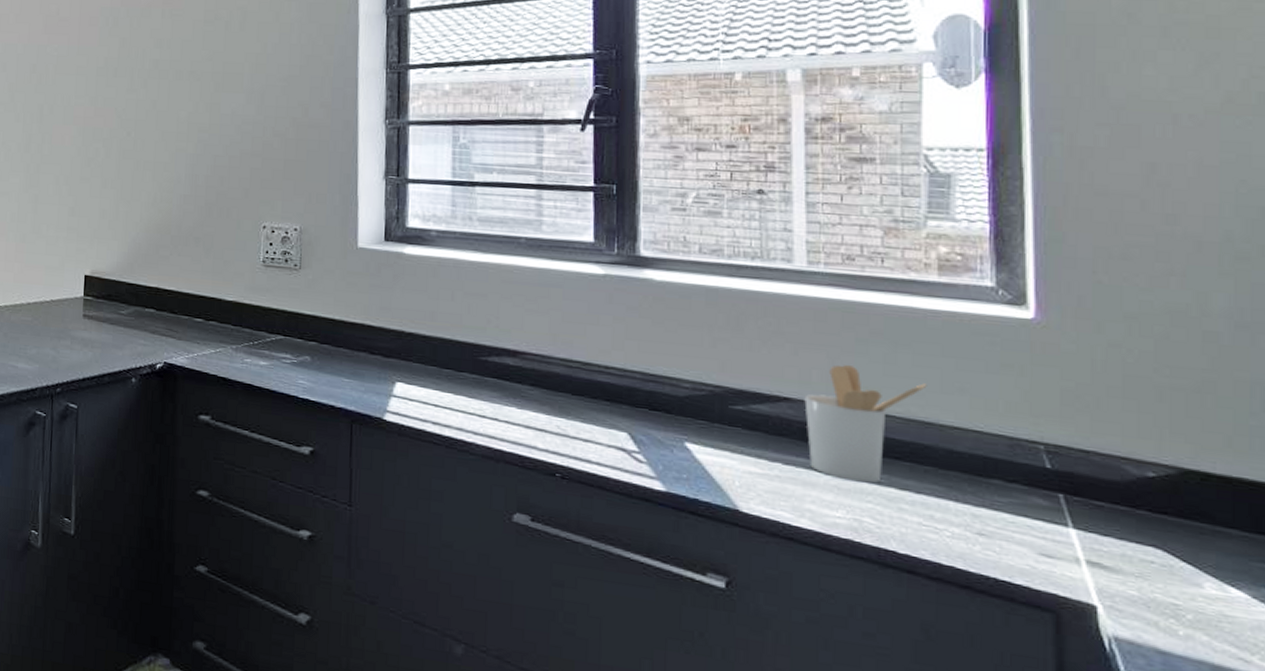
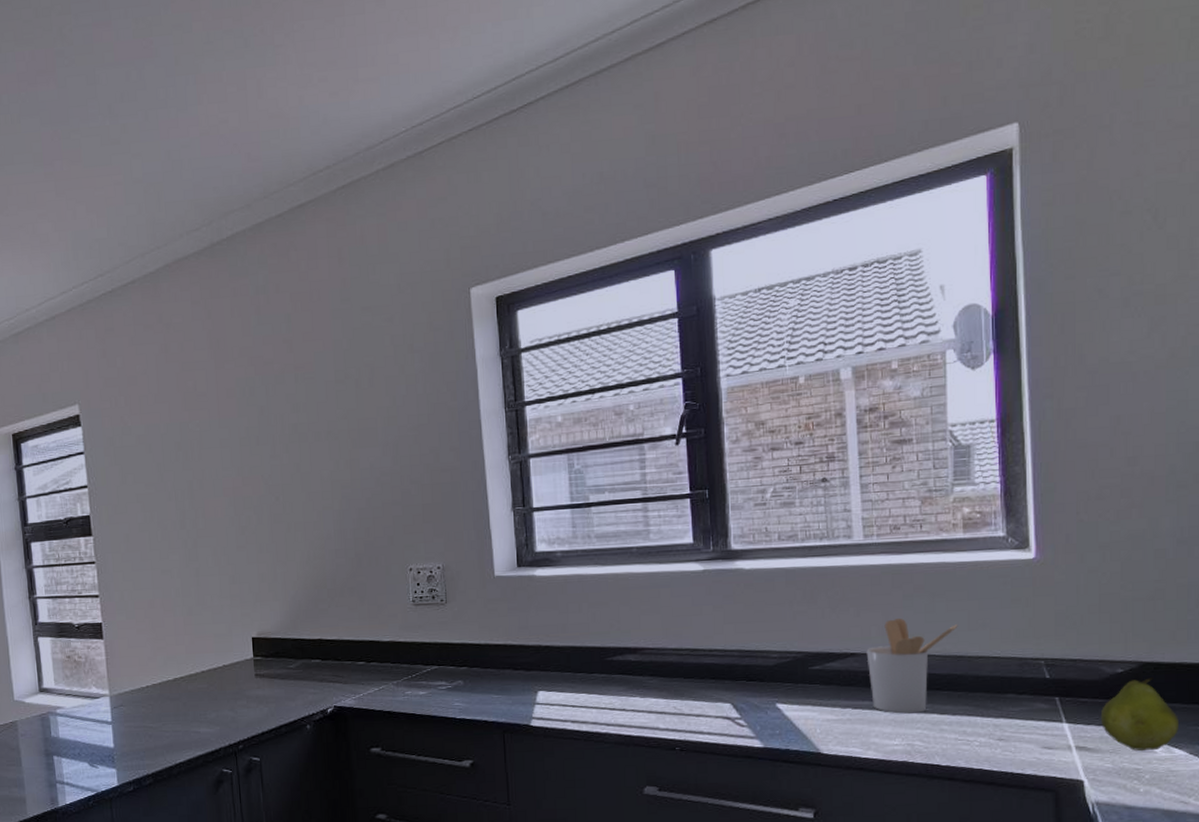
fruit: none [1122,489,1236,585] -> present [1100,676,1179,752]

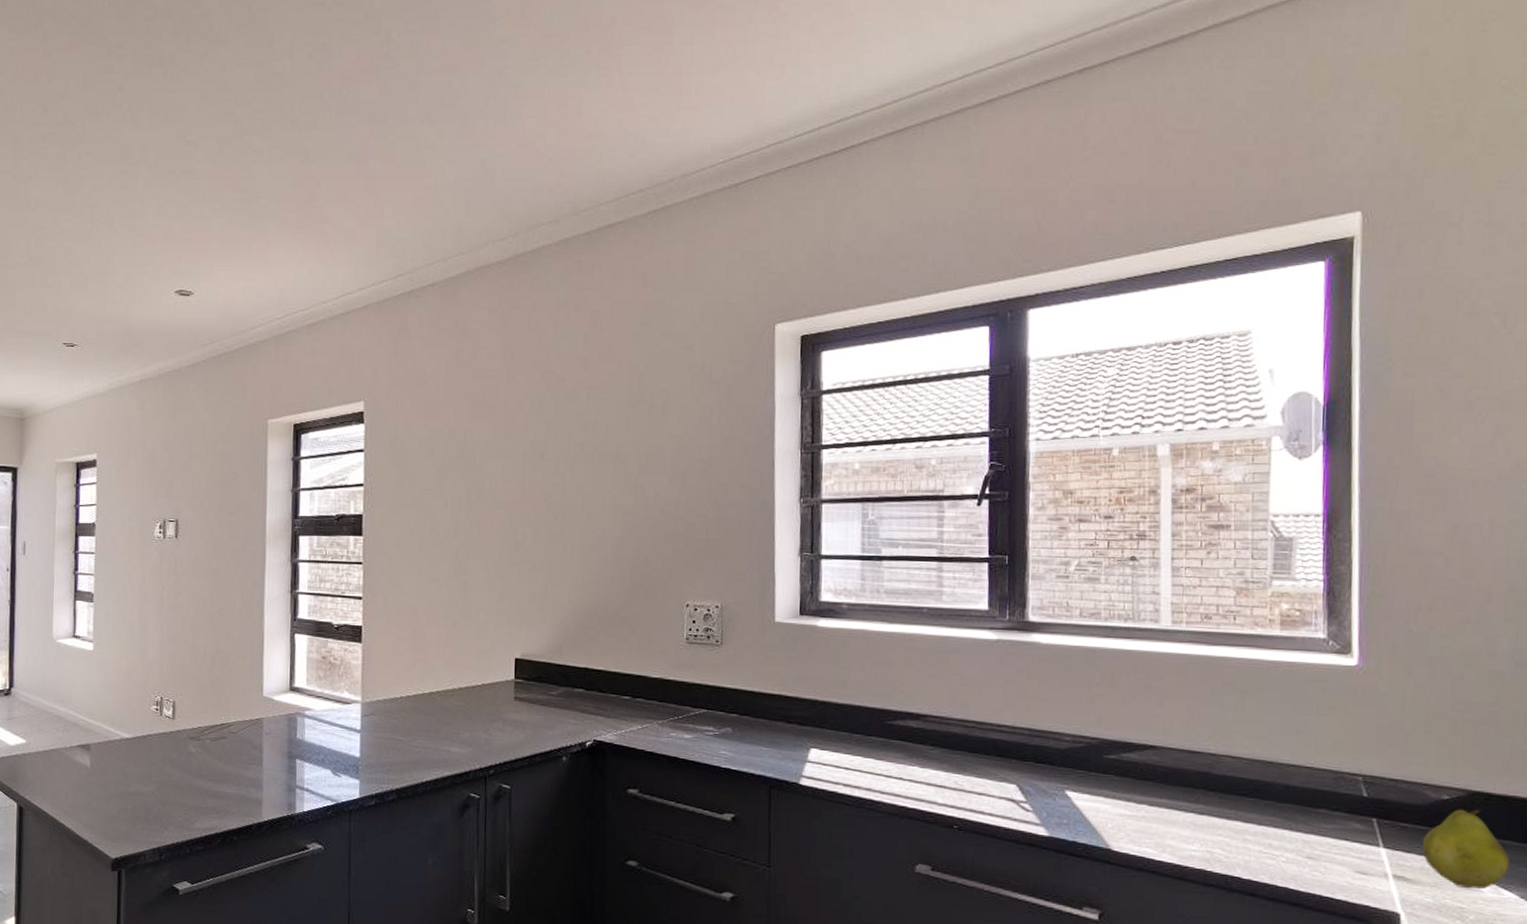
utensil holder: present [866,618,958,714] -> none [1167,714,1269,818]

